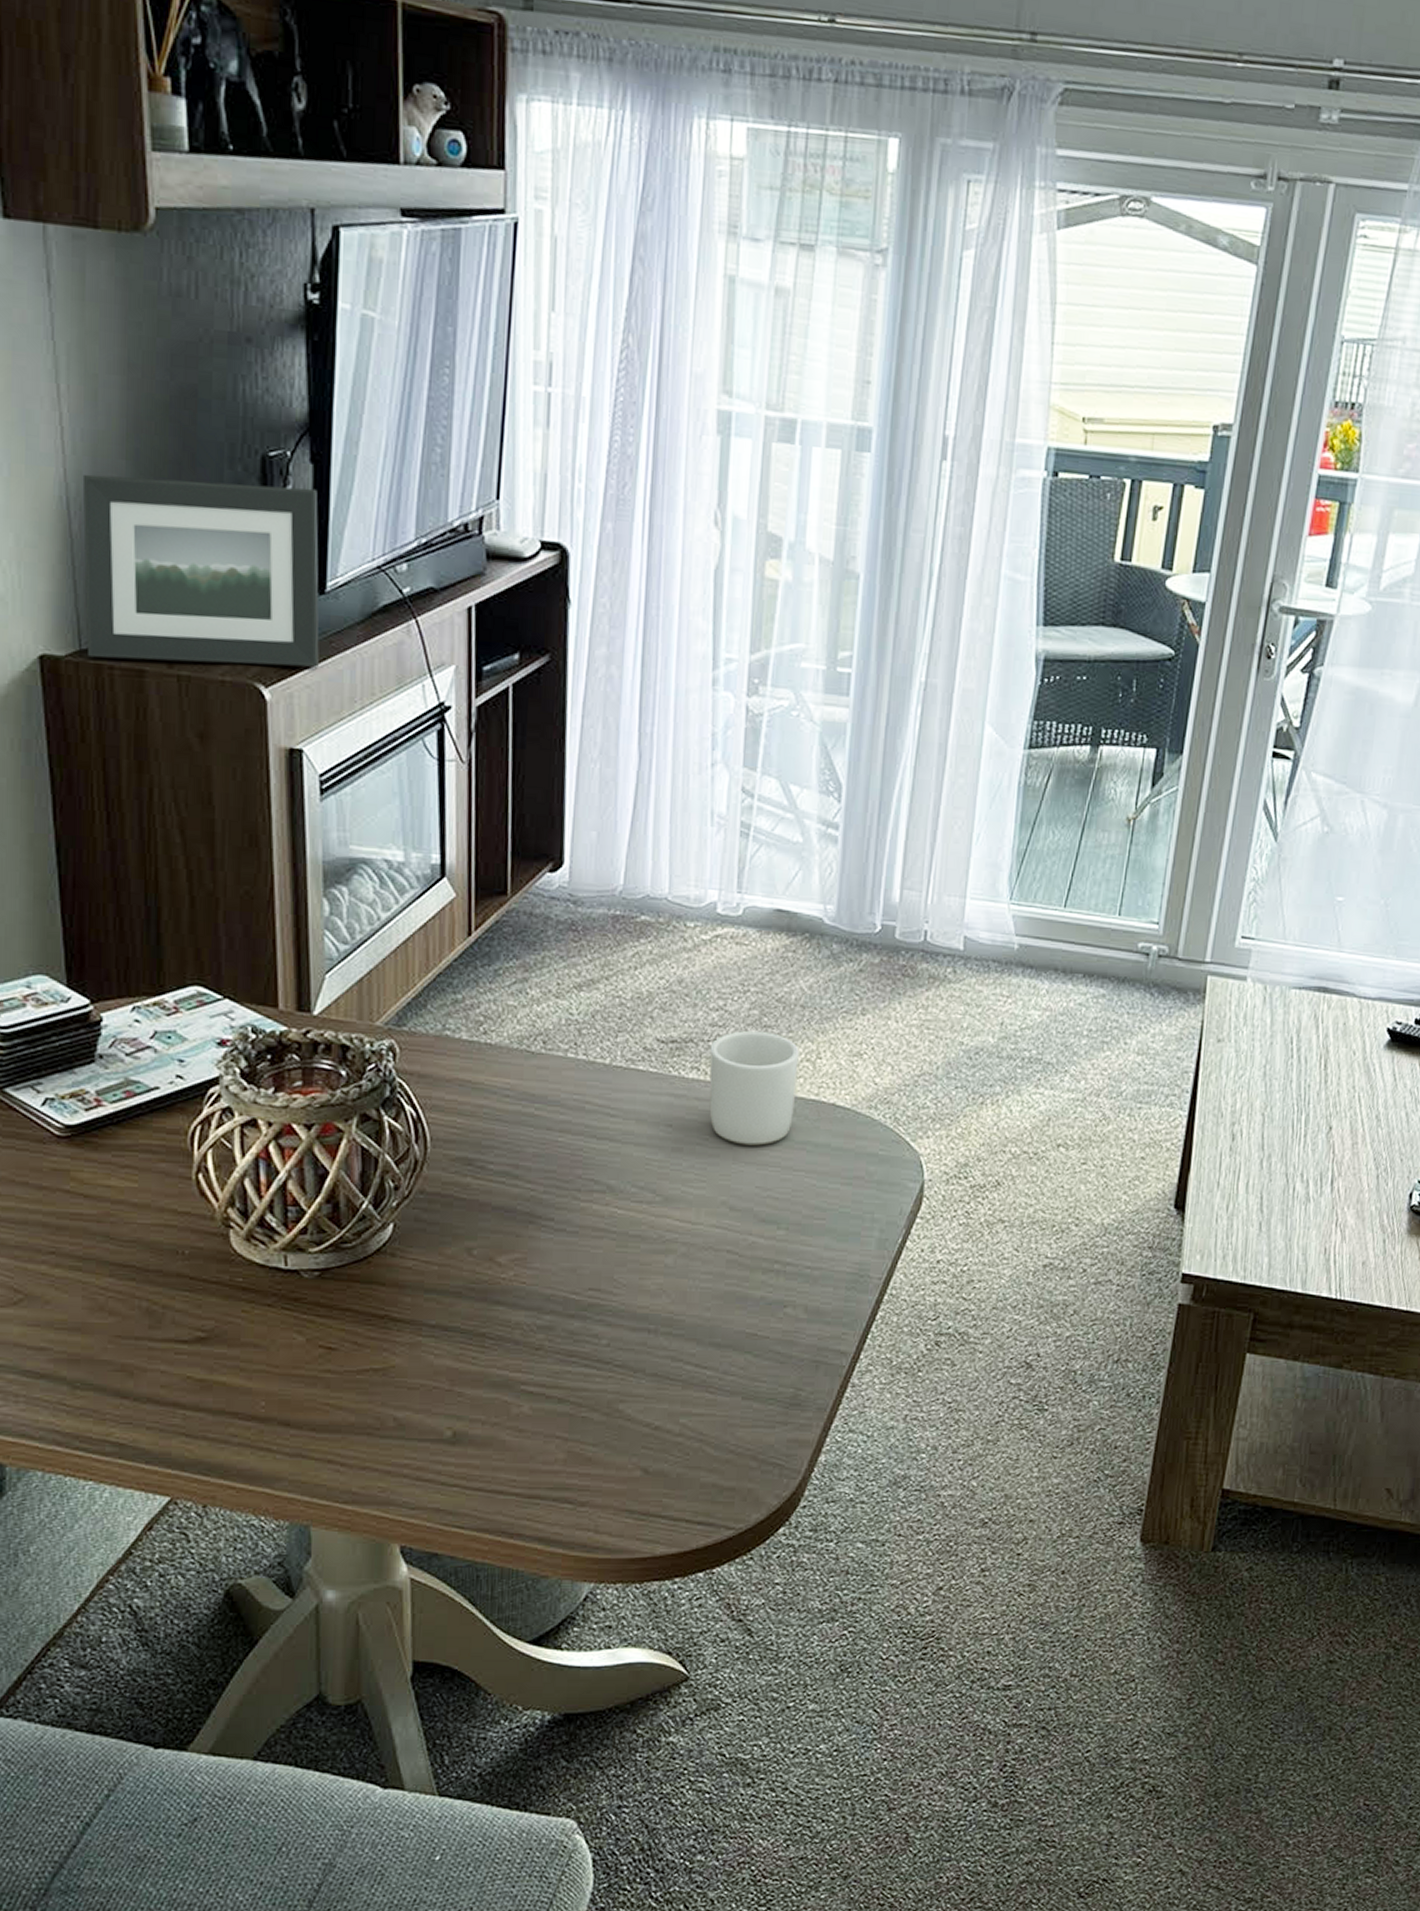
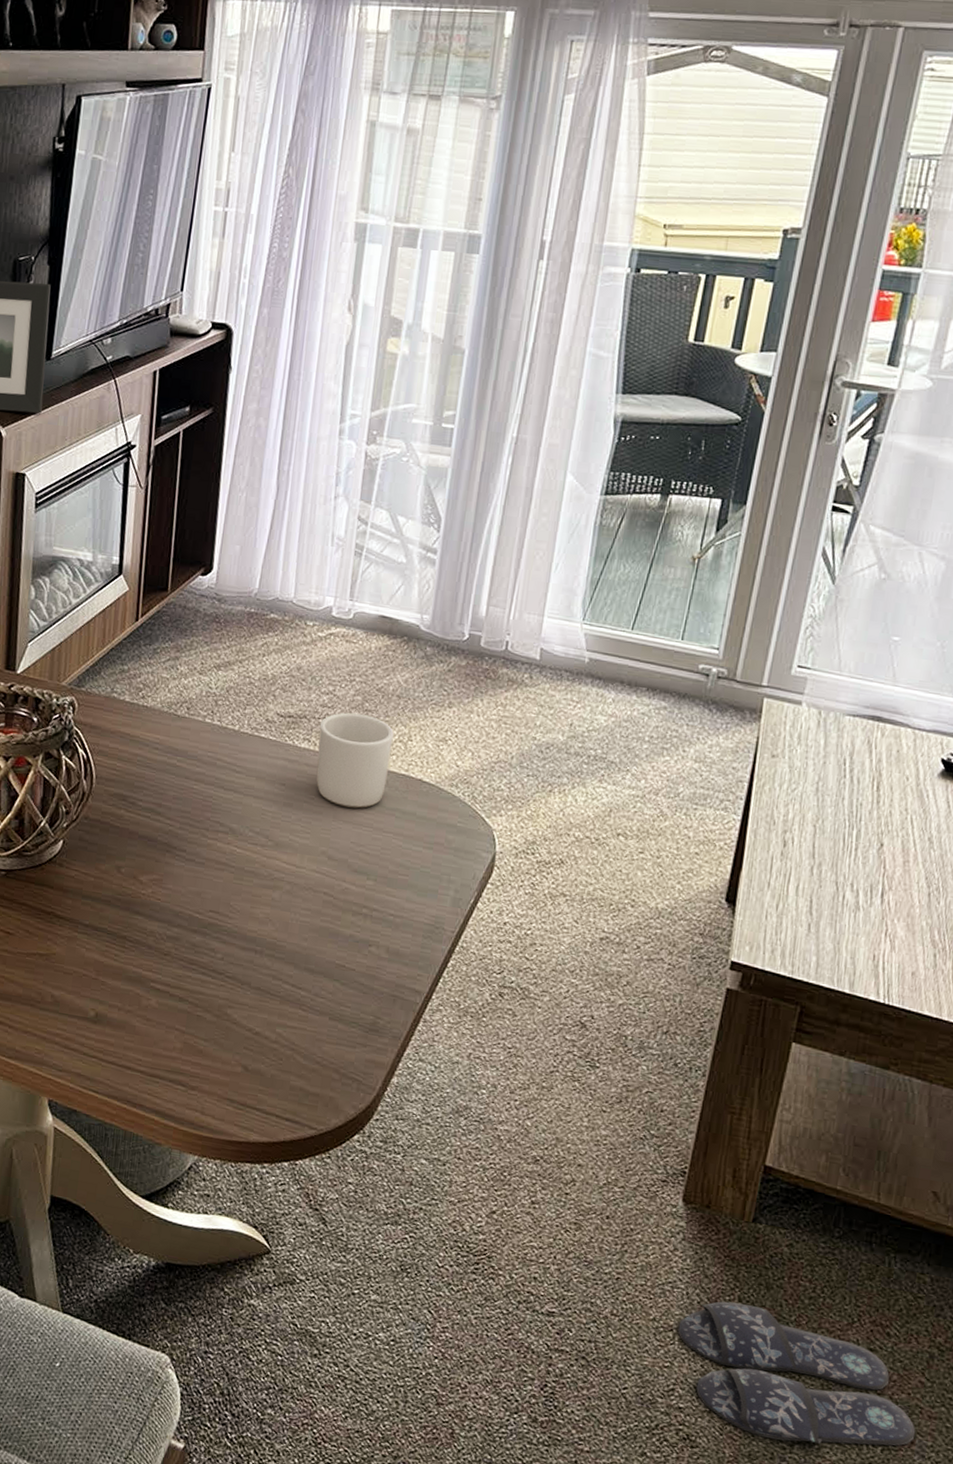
slippers: none [1140,1639,1375,1772] -> present [677,1301,916,1446]

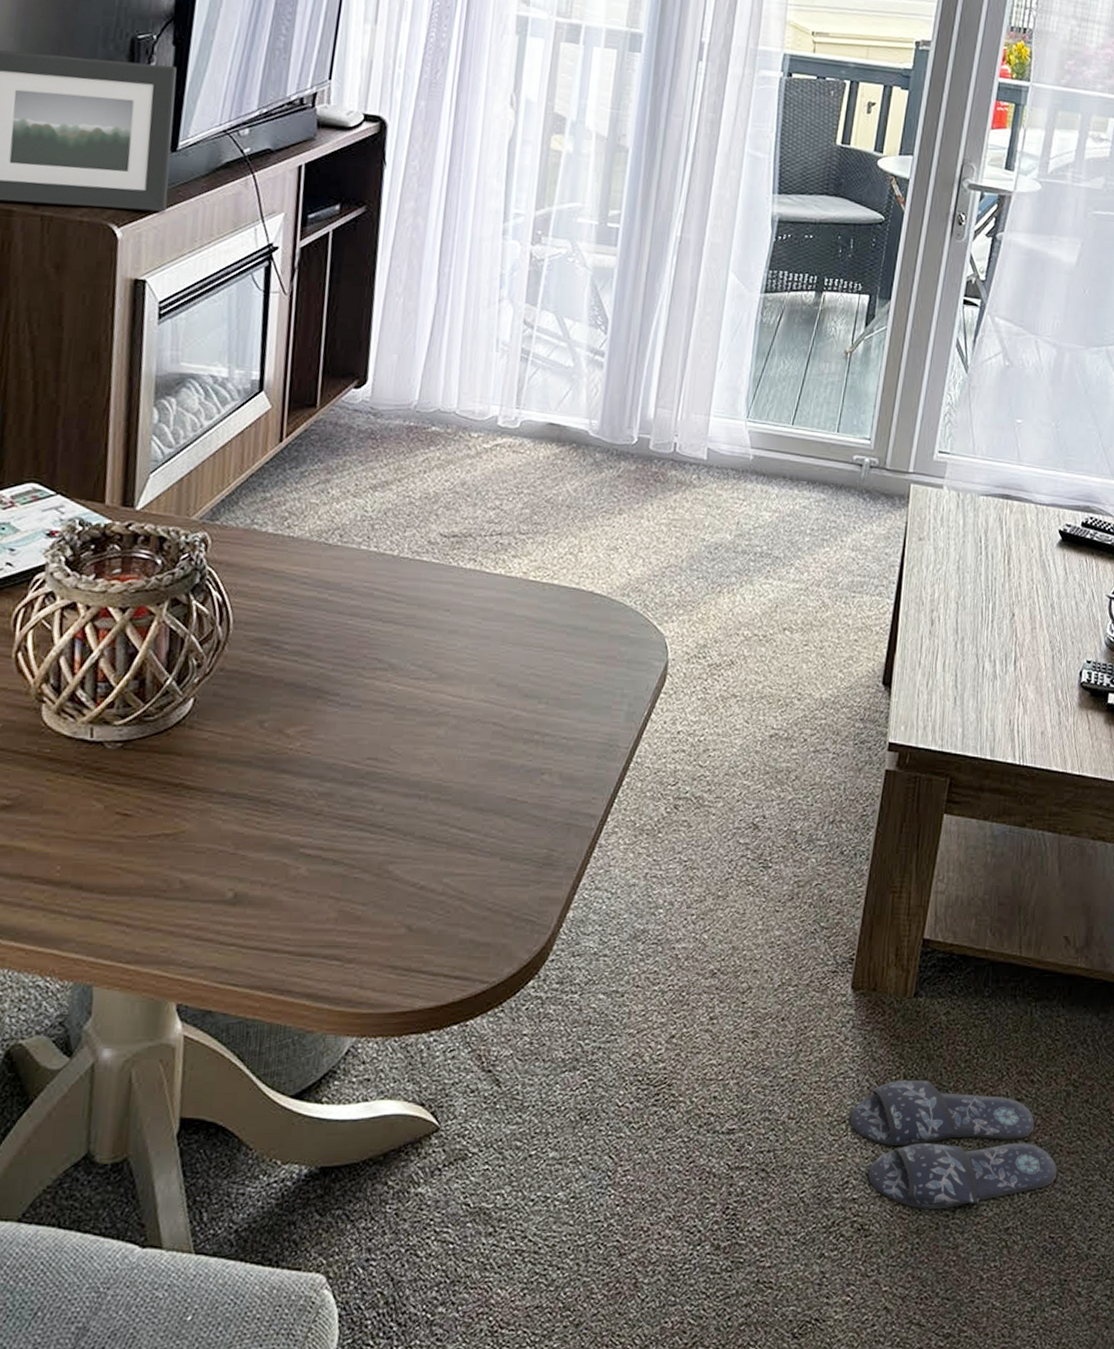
mug: present [316,712,394,809] -> none [483,527,564,629]

